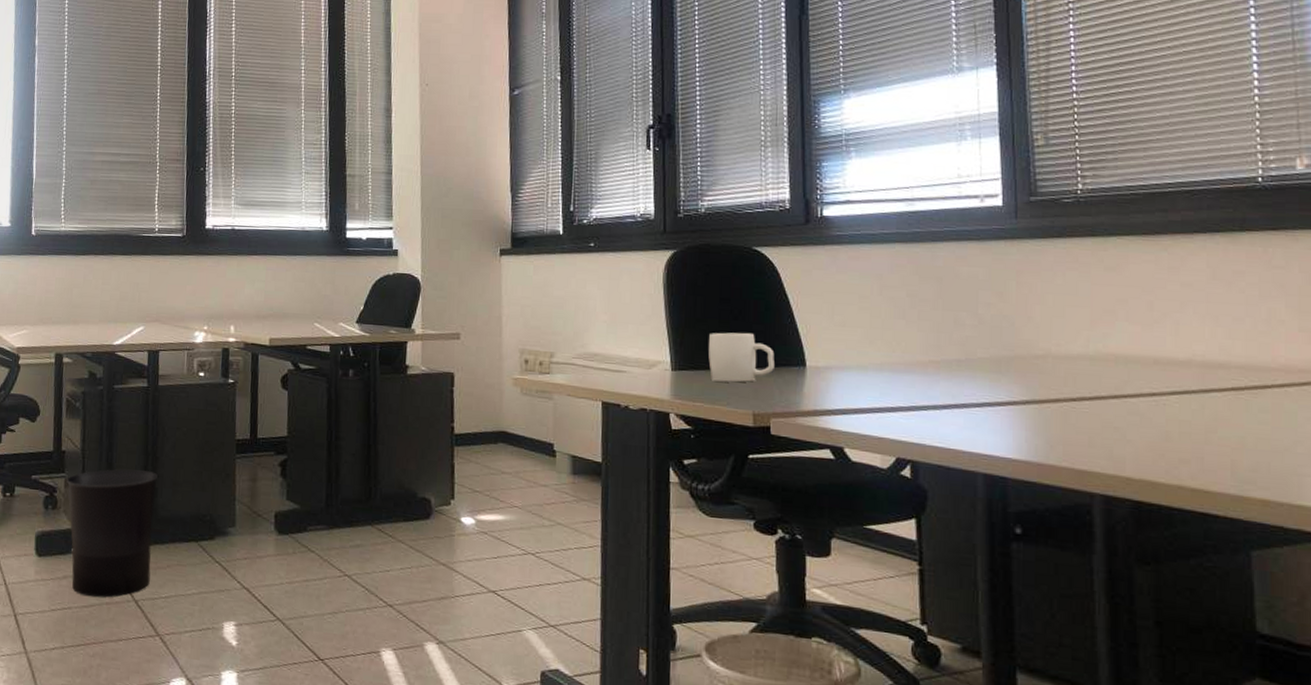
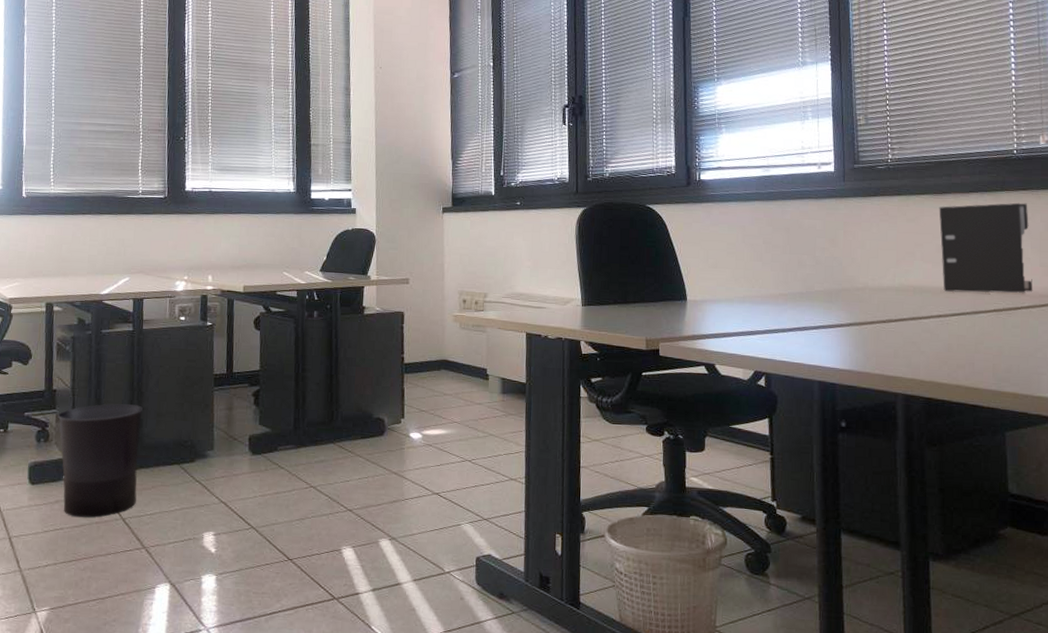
mug: present [708,332,775,383] -> none [611,274,663,315]
binder: none [1150,246,1290,368] -> present [939,202,1033,294]

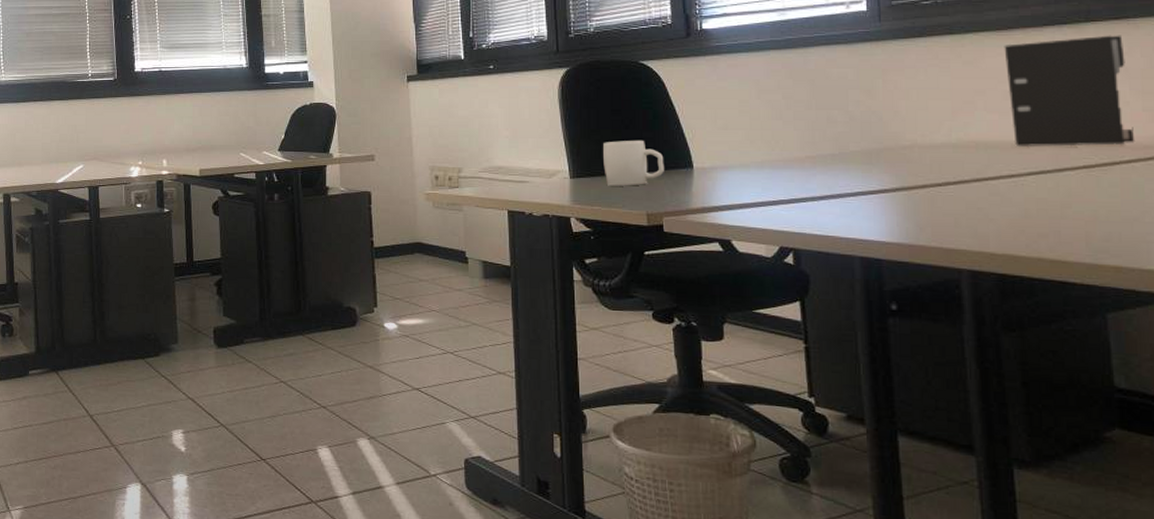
waste bin: present [57,404,144,517] -> none [20,296,105,414]
mug: none [611,274,663,315] -> present [602,140,664,186]

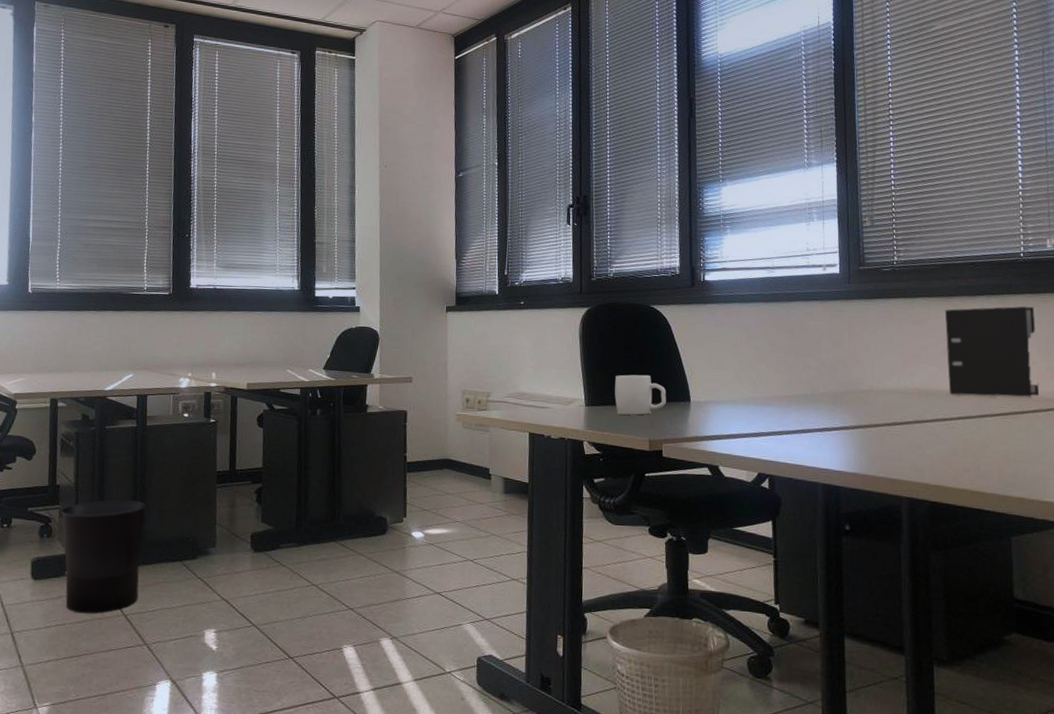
waste bin: none [20,296,105,414] -> present [60,500,146,613]

